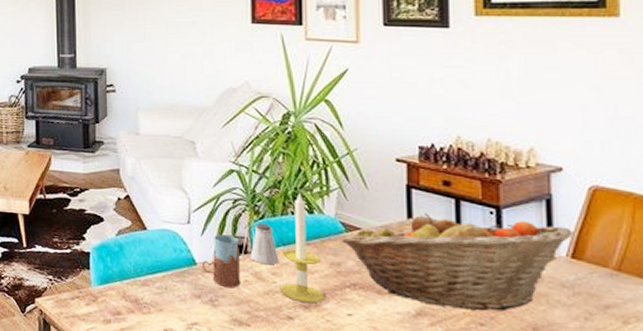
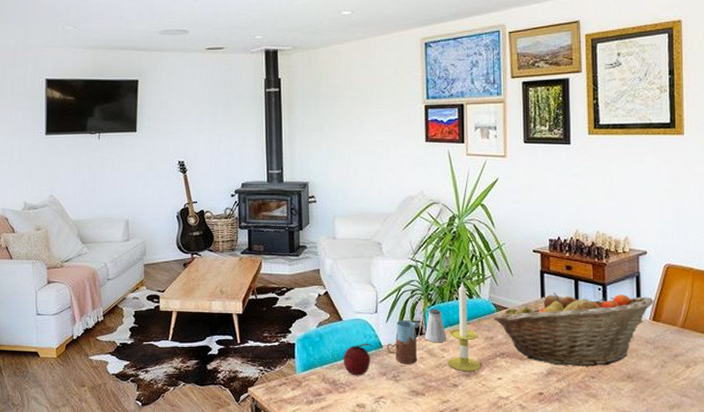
fruit: none [147,258,184,297] -> present [343,343,372,376]

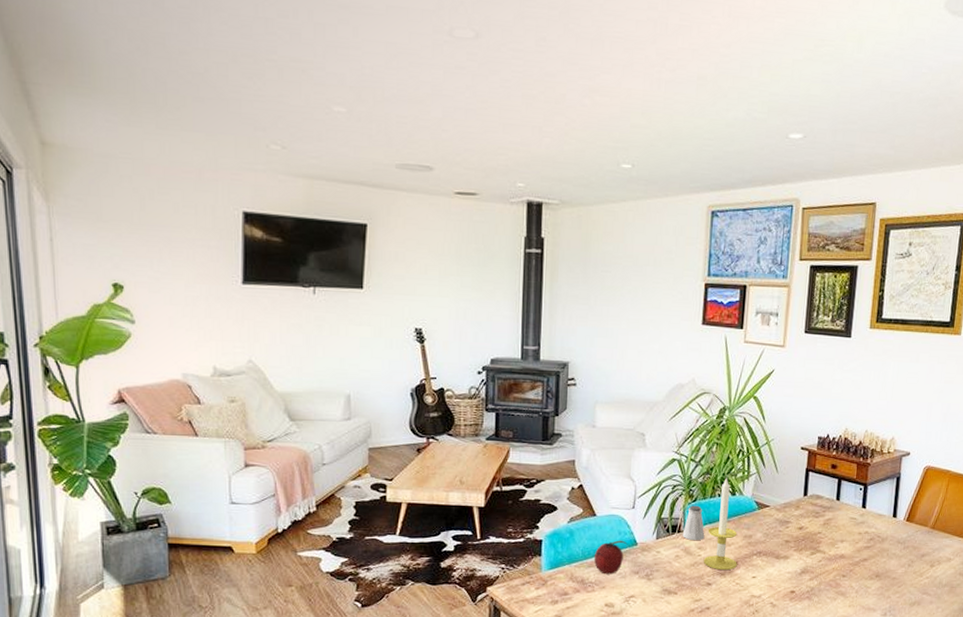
drinking glass: present [387,320,418,364] -> none [642,517,674,562]
fruit basket: present [493,292,654,367] -> none [754,491,910,566]

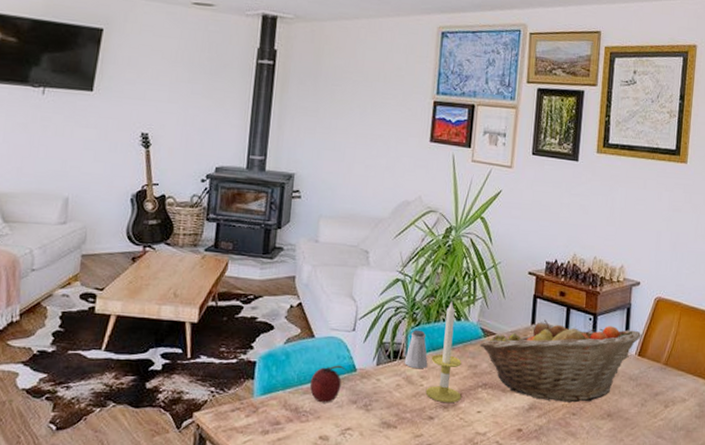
fruit basket: none [754,491,910,566] -> present [480,319,641,403]

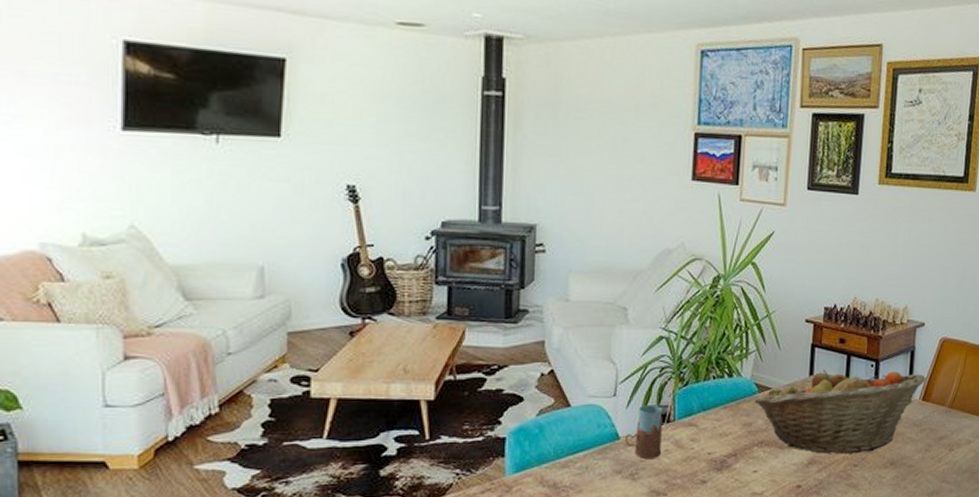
fruit: present [309,365,345,403] -> none [568,434,607,476]
drinking glass: none [361,341,396,392] -> present [625,405,663,458]
saltshaker: present [404,330,428,369] -> none [672,390,698,432]
candle: present [425,300,462,404] -> none [696,356,736,465]

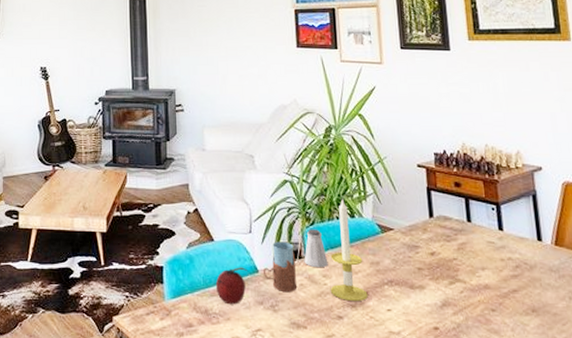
fruit: none [568,434,607,476] -> present [215,267,247,305]
saltshaker: none [672,390,698,432] -> present [304,229,328,268]
candle: none [696,356,736,465] -> present [330,198,368,302]
fruit basket: present [754,369,926,454] -> none [378,212,555,298]

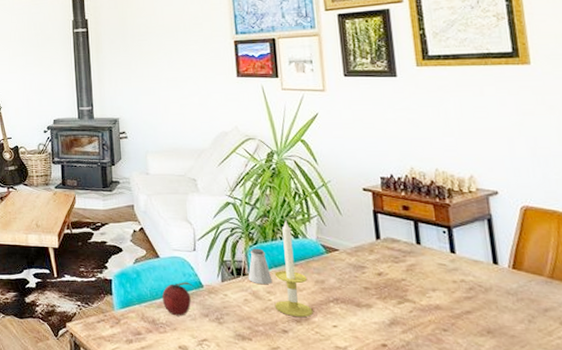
drinking glass: present [264,241,298,291] -> none [208,259,242,306]

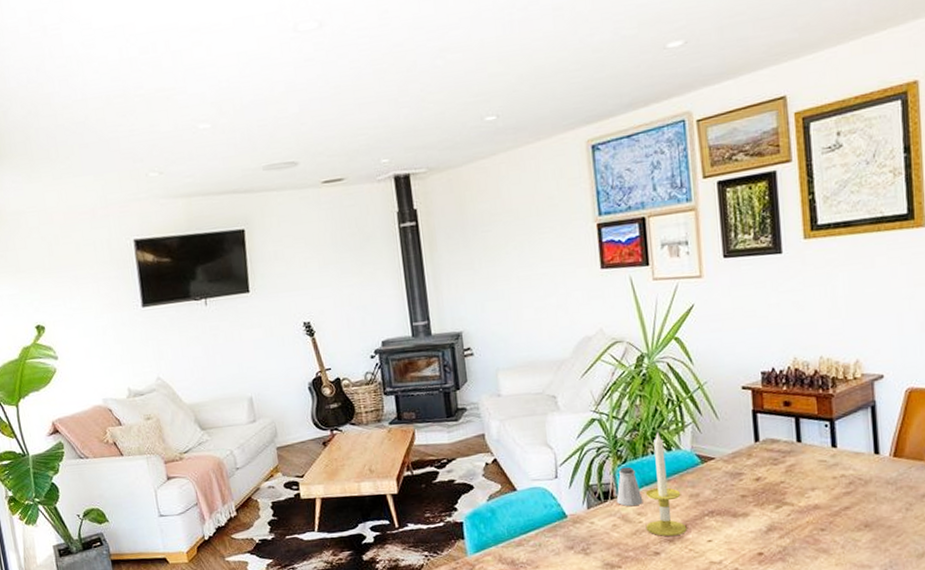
fruit: present [162,282,192,316] -> none [521,514,555,553]

